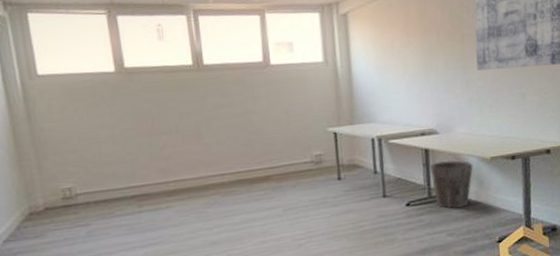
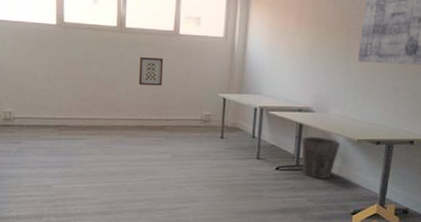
wall art: none [226,96,259,131] -> present [138,57,164,86]

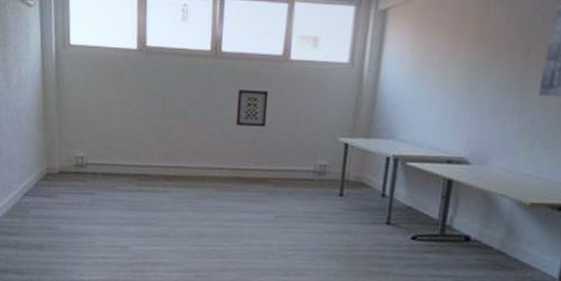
waste bin: present [301,136,340,179] -> none [448,196,505,254]

